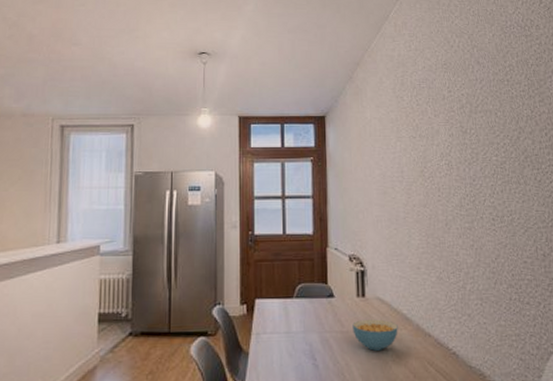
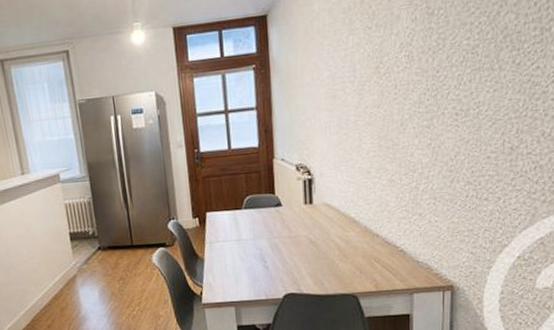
cereal bowl: present [352,319,398,351] -> none [300,223,346,252]

